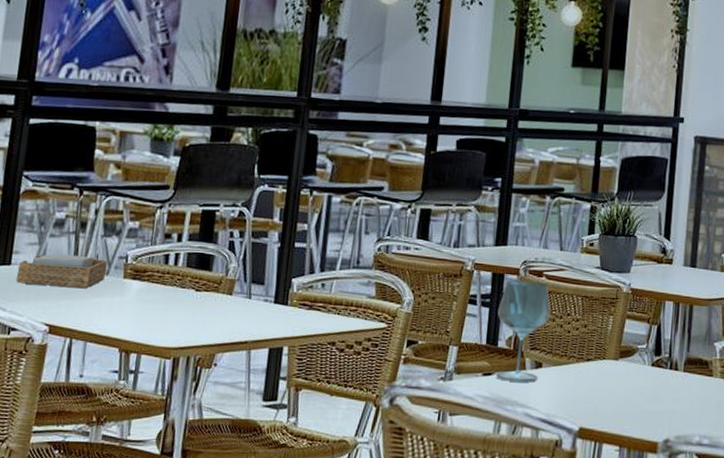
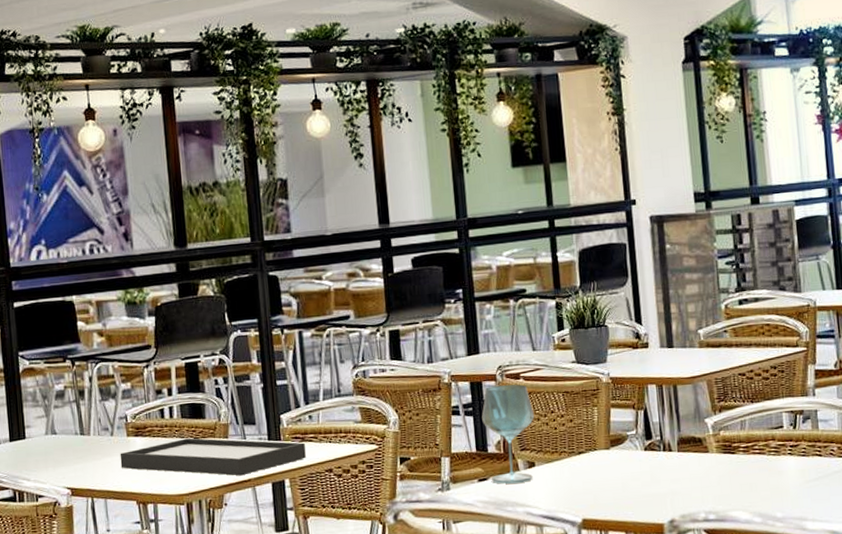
napkin holder: present [16,254,108,289] -> none [32,421,111,455]
tray: none [109,288,312,337] -> present [120,438,306,476]

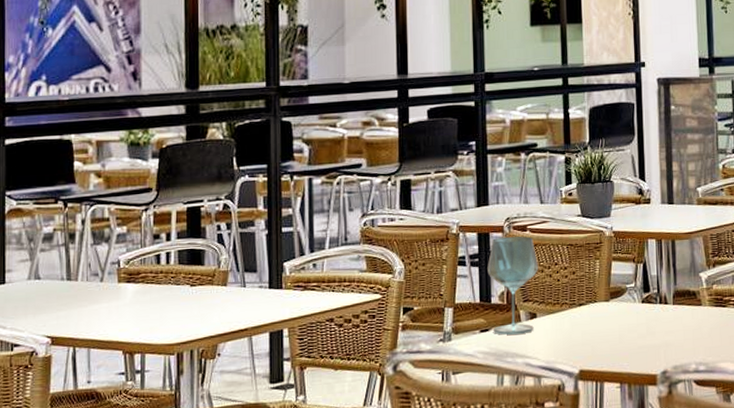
tray: present [120,438,306,476] -> none [108,285,307,325]

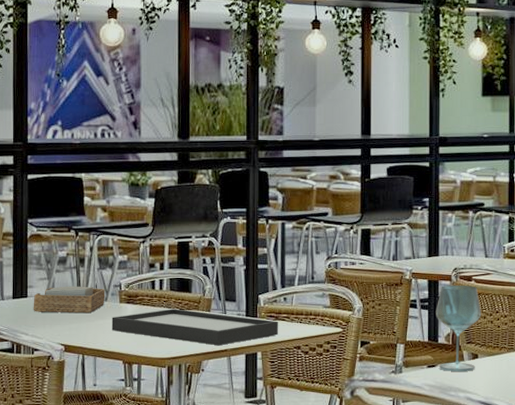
napkin holder: none [12,266,101,301] -> present [33,286,105,314]
tray: none [108,285,307,325] -> present [111,309,278,346]

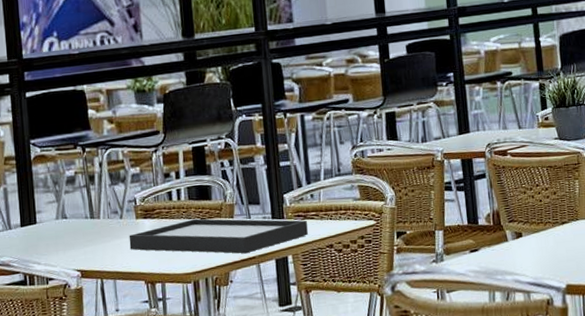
napkin holder: present [33,286,105,314] -> none [43,205,120,239]
wine glass: present [436,285,481,371] -> none [472,160,521,254]

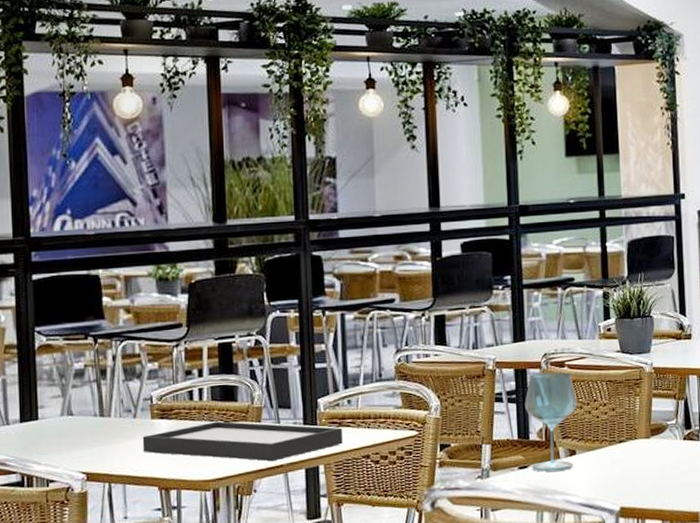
wine glass: none [472,160,521,254] -> present [525,372,577,472]

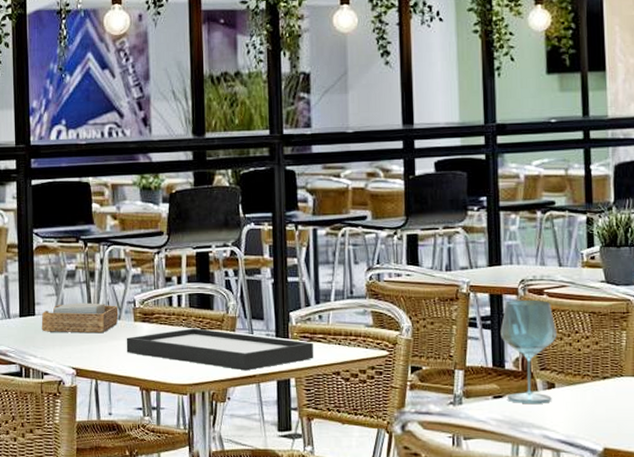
napkin holder: none [45,402,134,437] -> present [41,303,119,334]

